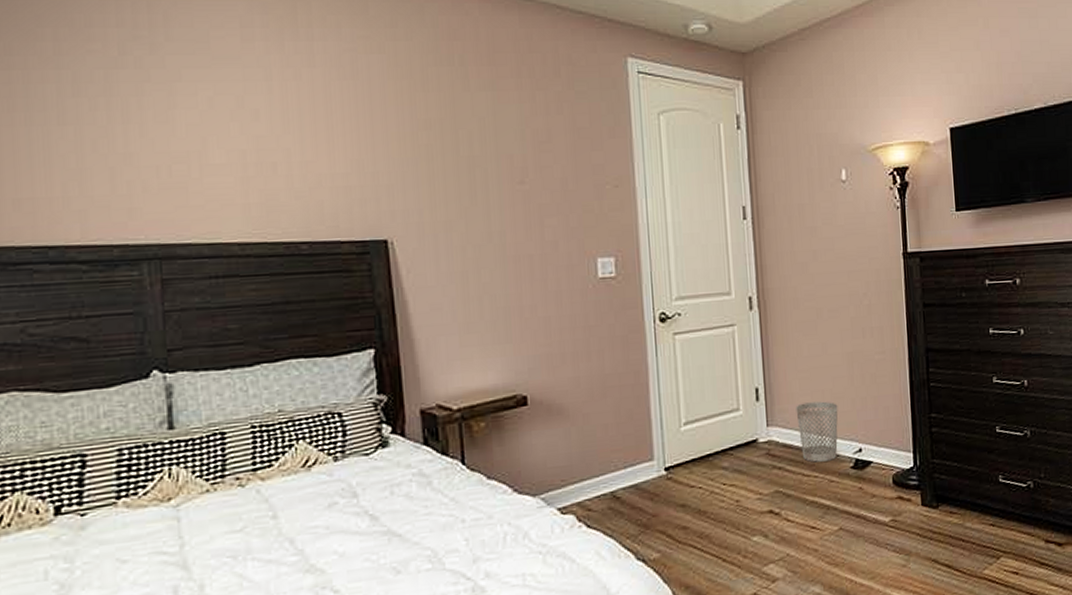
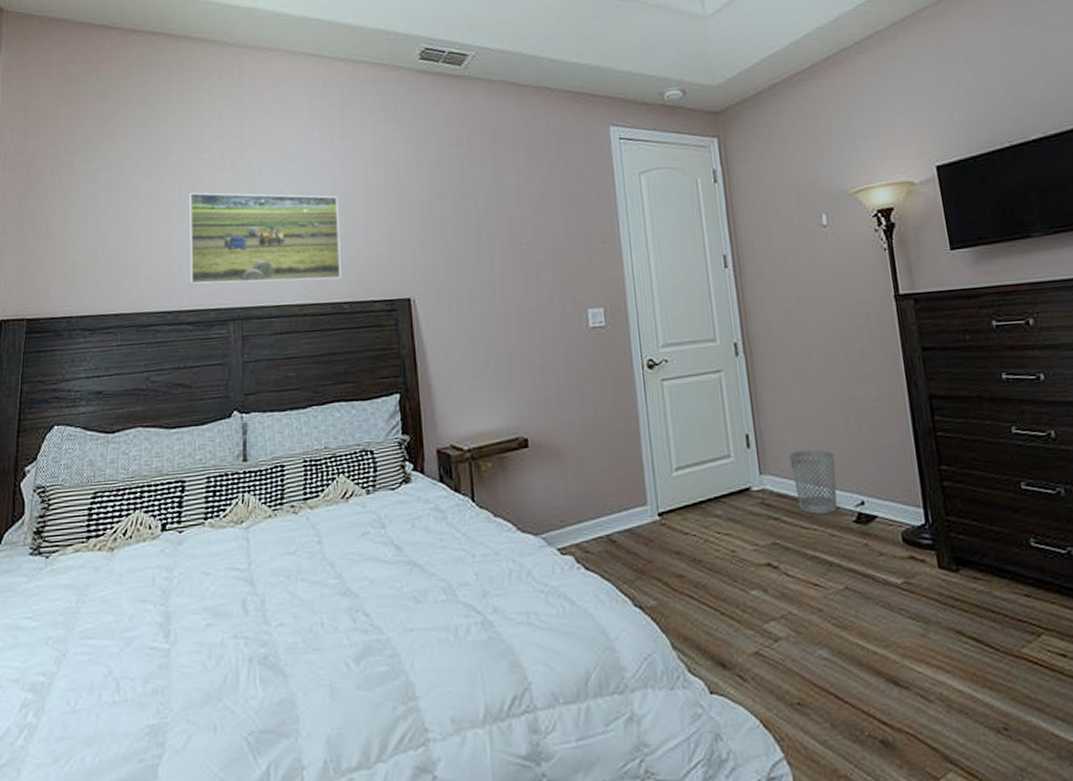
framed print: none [74,94,297,215] -> present [189,192,341,285]

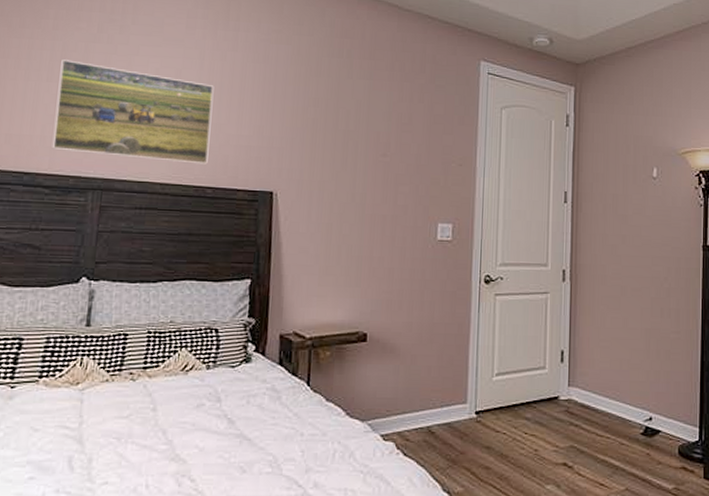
wastebasket: present [789,449,837,514] -> none [595,369,634,425]

